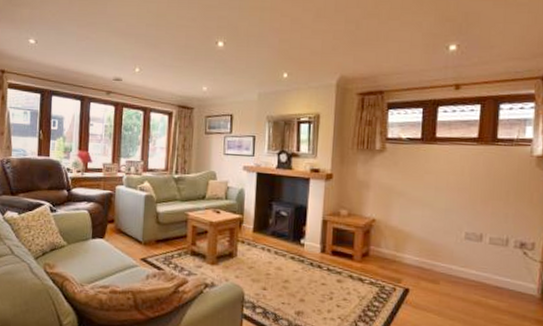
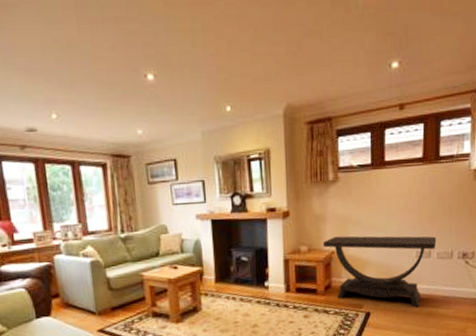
console table: none [364,205,490,292] -> present [323,236,437,307]

